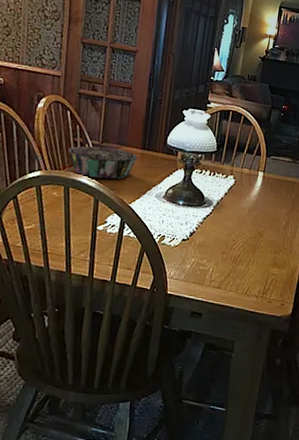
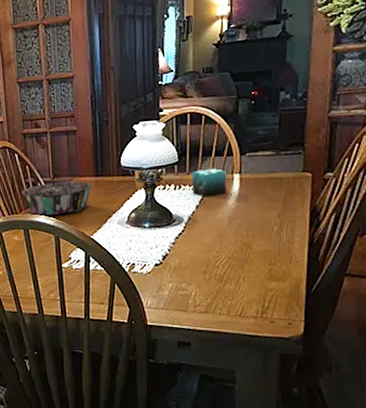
candle: none [223,162,254,188] -> present [191,168,227,197]

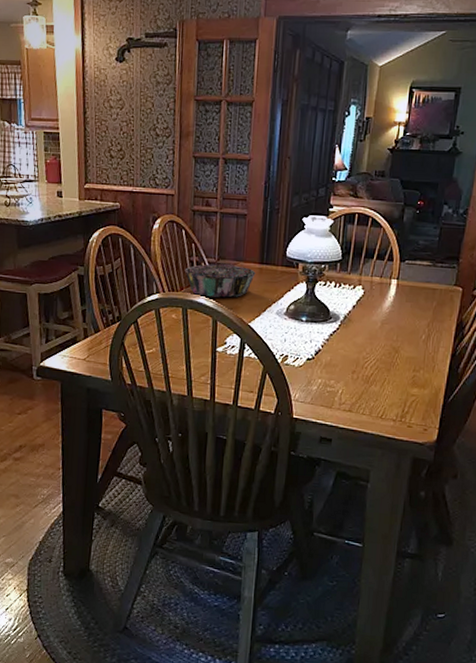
candle: present [191,168,227,197] -> none [350,270,386,299]

